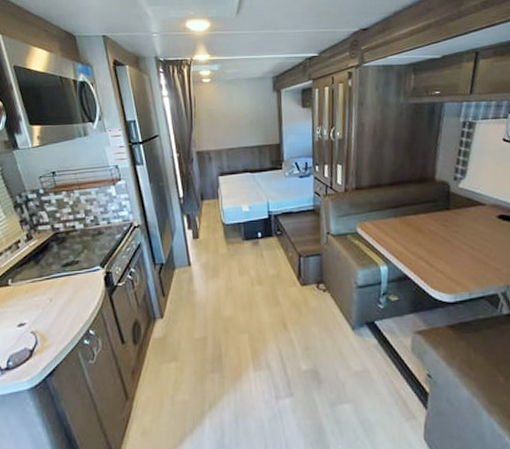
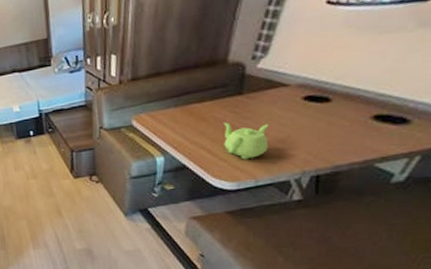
teapot: none [437,235,476,272] -> present [223,122,269,160]

